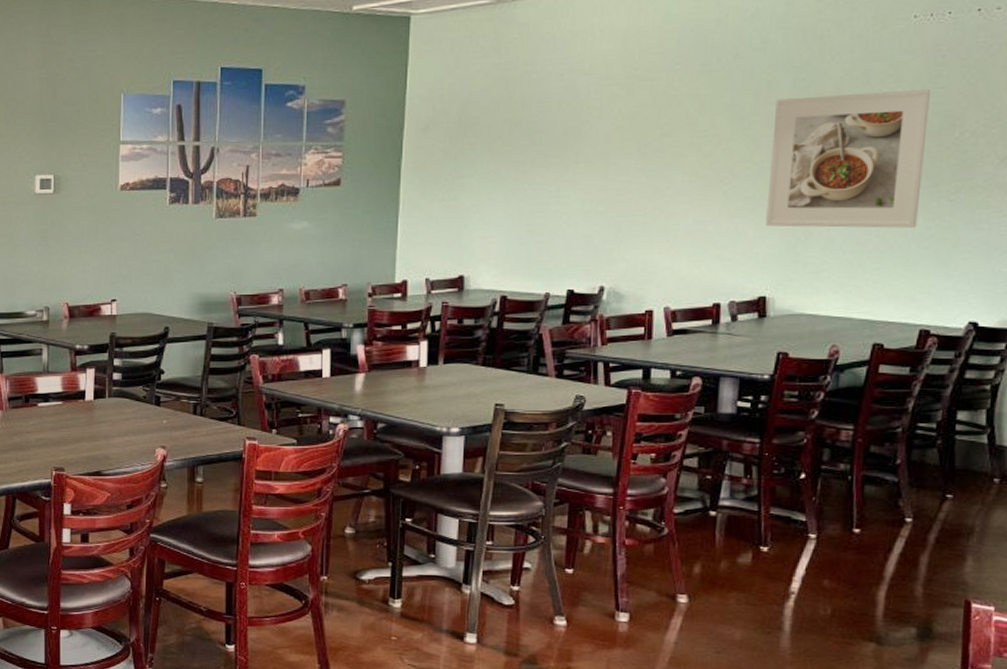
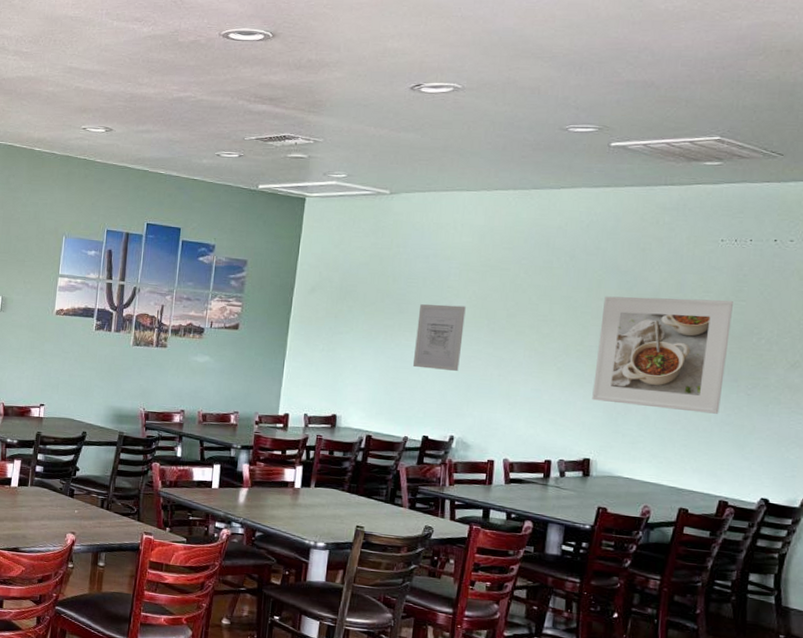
wall art: none [550,129,611,210] -> present [412,304,466,371]

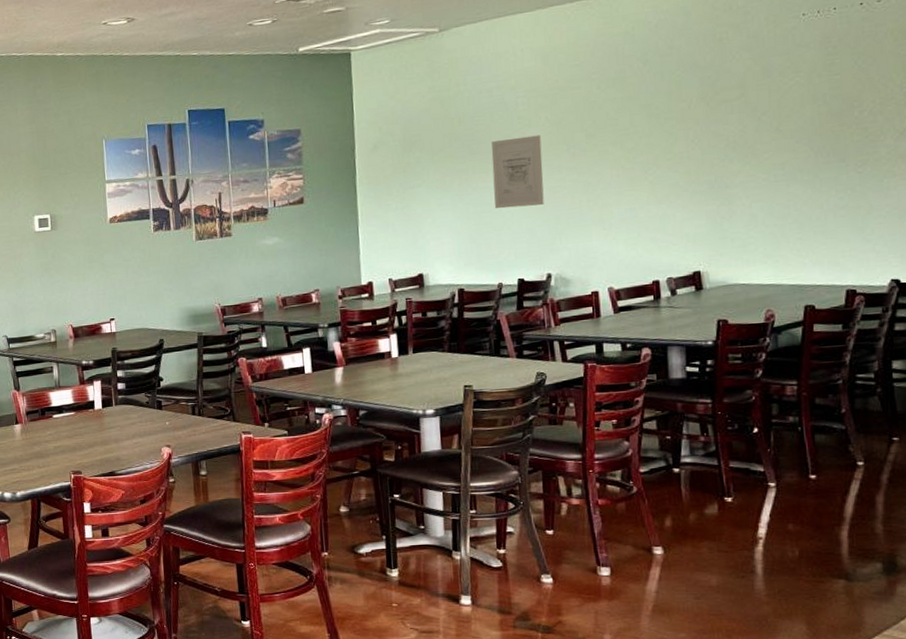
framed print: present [592,296,733,414] -> none [687,76,831,209]

